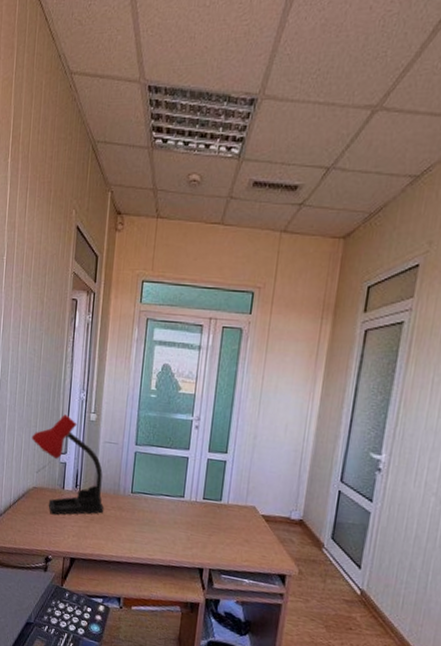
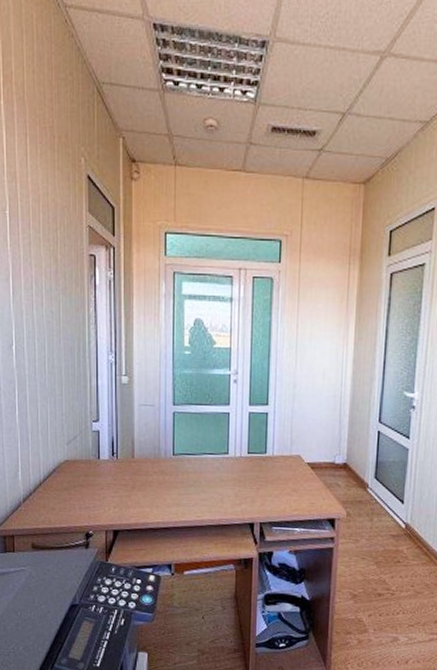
desk lamp: present [31,414,104,515] -> none [58,379,146,488]

